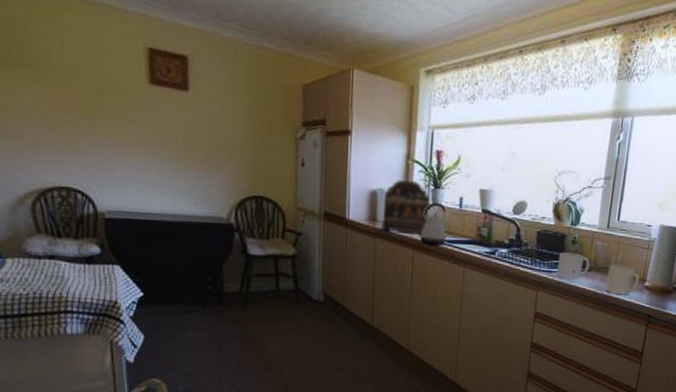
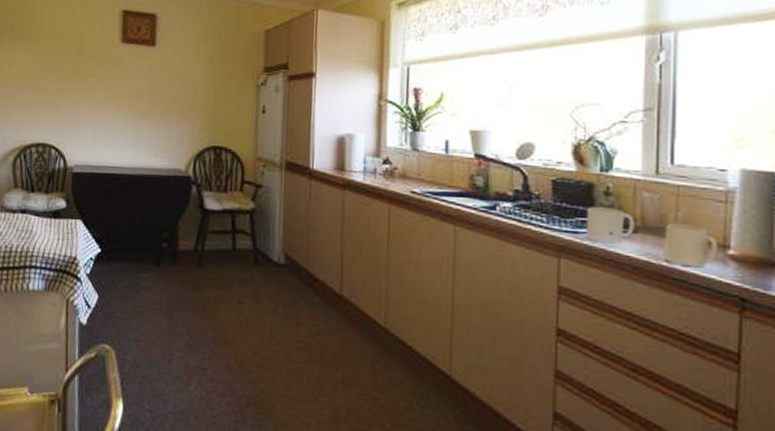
spice rack: present [380,179,435,235] -> none [349,122,414,186]
kettle: present [419,202,449,246] -> none [396,147,433,199]

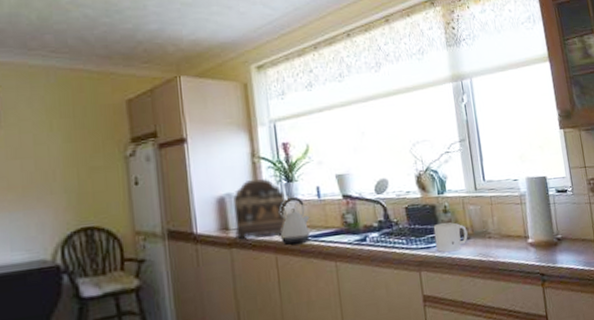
spice rack: none [349,122,414,186] -> present [232,177,291,240]
kettle: none [396,147,433,199] -> present [280,196,311,245]
mug: present [663,222,719,268] -> none [487,225,523,259]

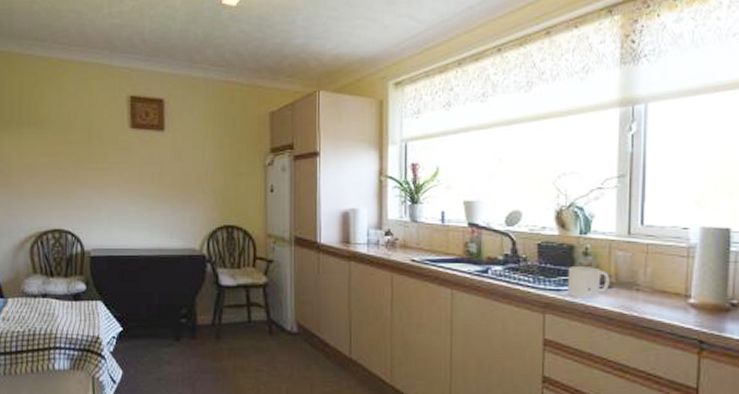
spice rack: present [232,177,291,240] -> none [354,197,413,255]
kettle: present [280,196,311,245] -> none [398,219,431,267]

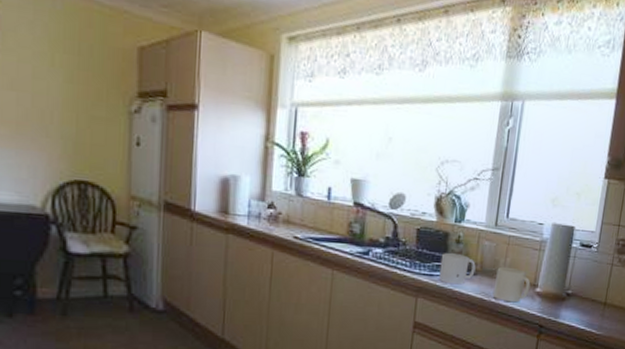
mug: none [634,277,681,316] -> present [492,266,531,303]

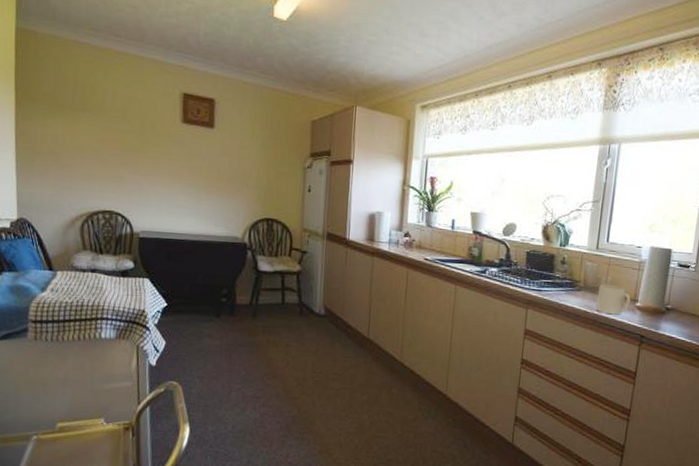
mug: present [438,253,476,285] -> none [546,272,580,299]

